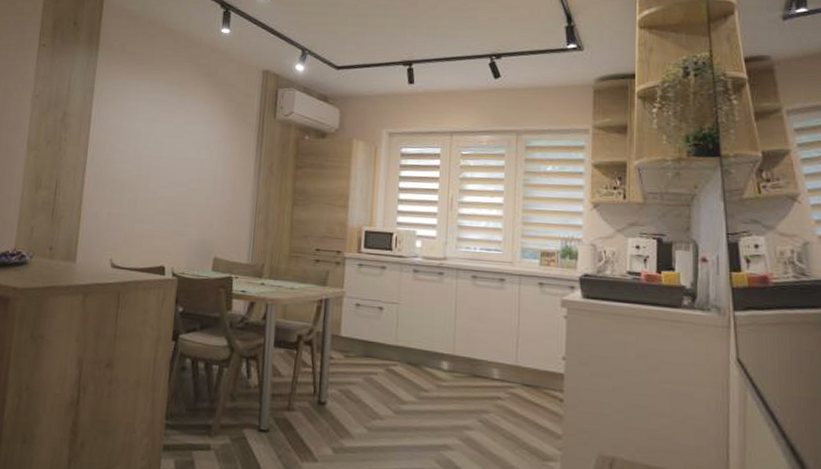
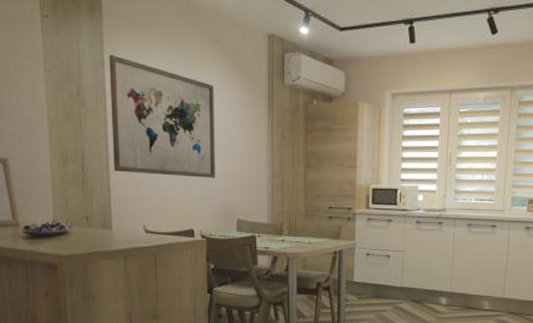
wall art: none [88,83,203,212] -> present [109,55,215,178]

